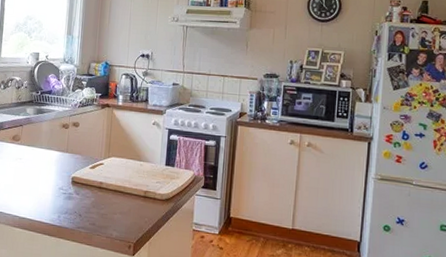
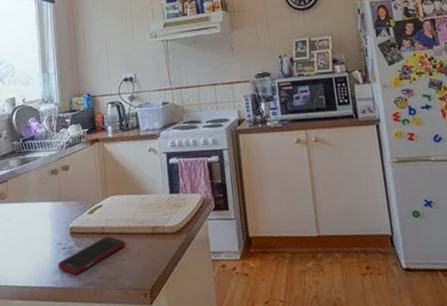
cell phone: none [57,191,119,218] -> present [58,236,126,275]

